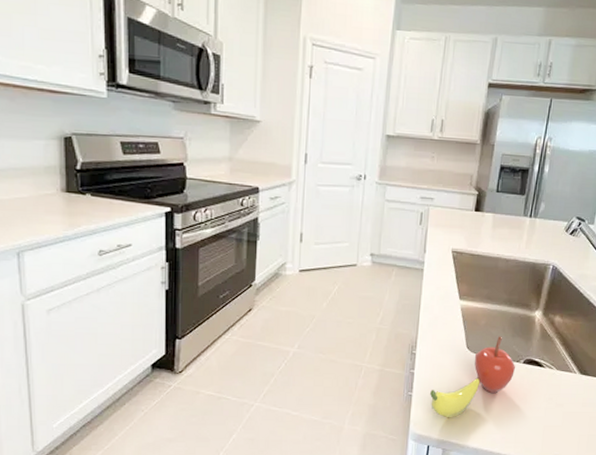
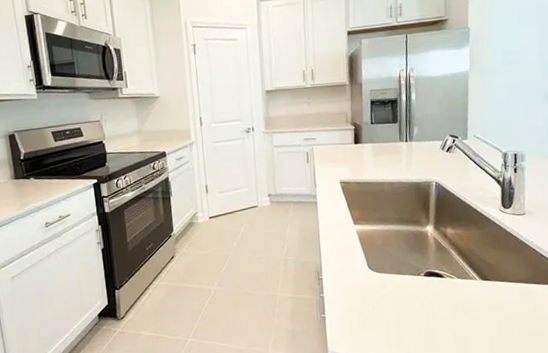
fruit: present [430,336,516,418] -> none [341,253,418,335]

